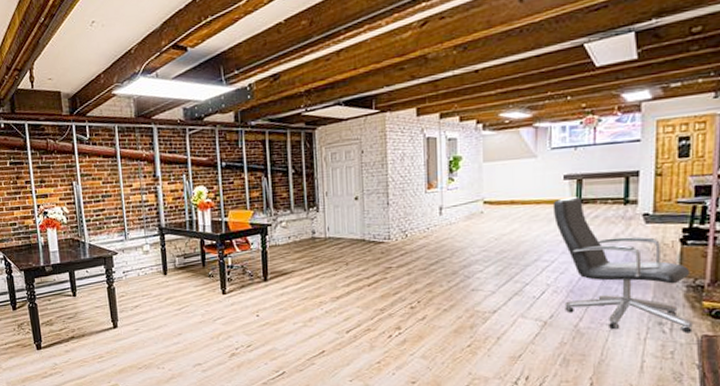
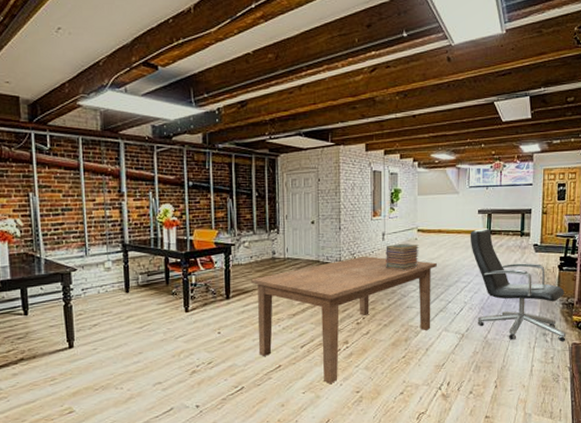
dining table: none [290,233,509,372] -> present [251,256,437,384]
book stack: none [444,217,486,249] -> present [386,243,419,271]

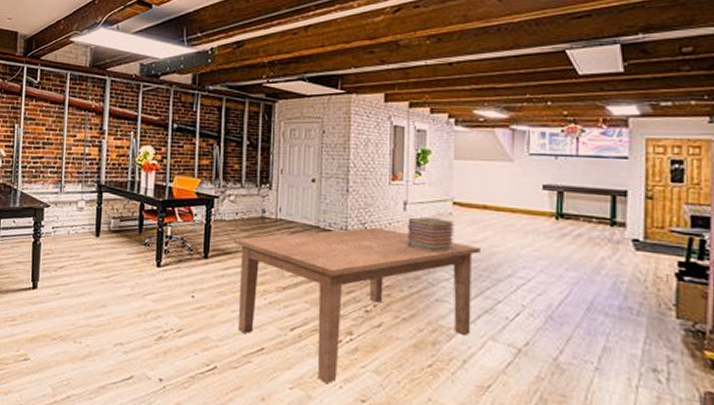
office chair: present [470,228,566,342] -> none [530,209,694,387]

